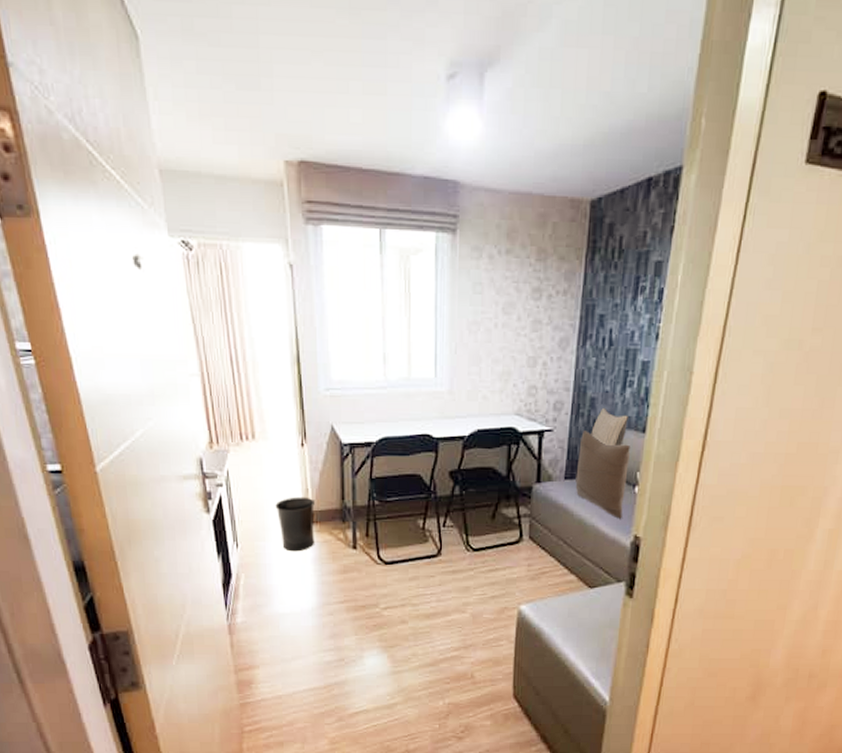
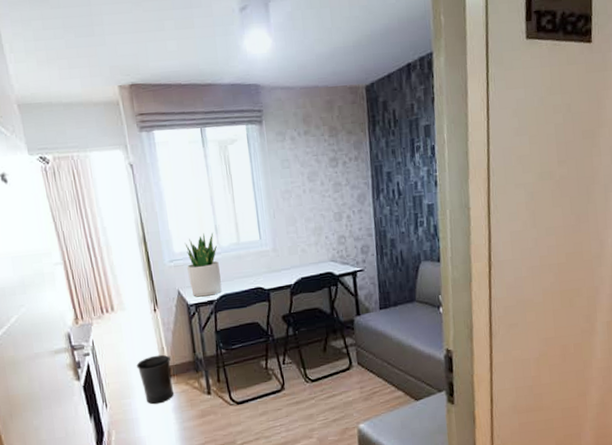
planter: none [345,361,383,437] -> present [184,232,222,297]
pillow: present [575,431,630,519] -> none [387,267,433,337]
pillow: present [591,407,628,445] -> none [395,245,424,277]

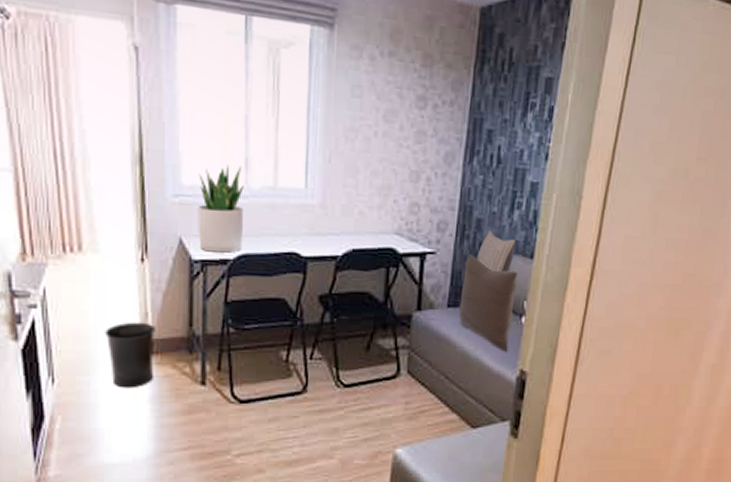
pillow: none [387,267,433,337] -> present [459,254,517,352]
pillow: none [395,245,424,277] -> present [476,229,516,272]

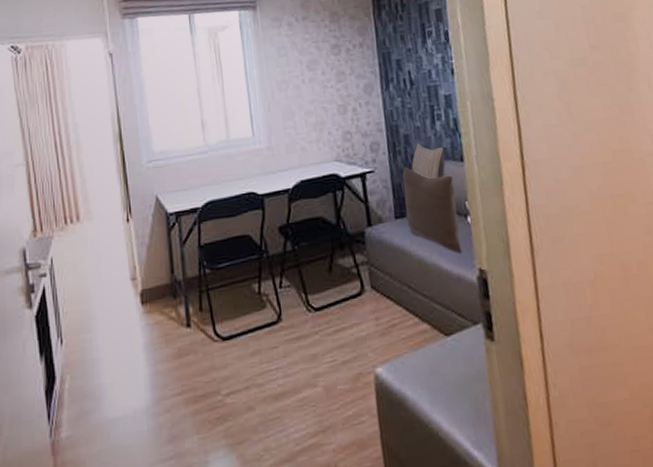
waste bin: present [105,322,155,388] -> none [102,275,145,340]
planter: present [197,165,244,253] -> none [166,128,208,204]

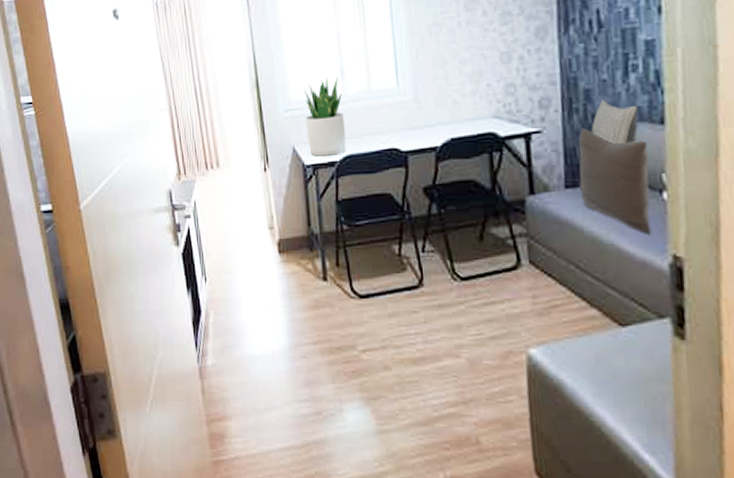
planter: none [166,128,208,204] -> present [303,77,346,157]

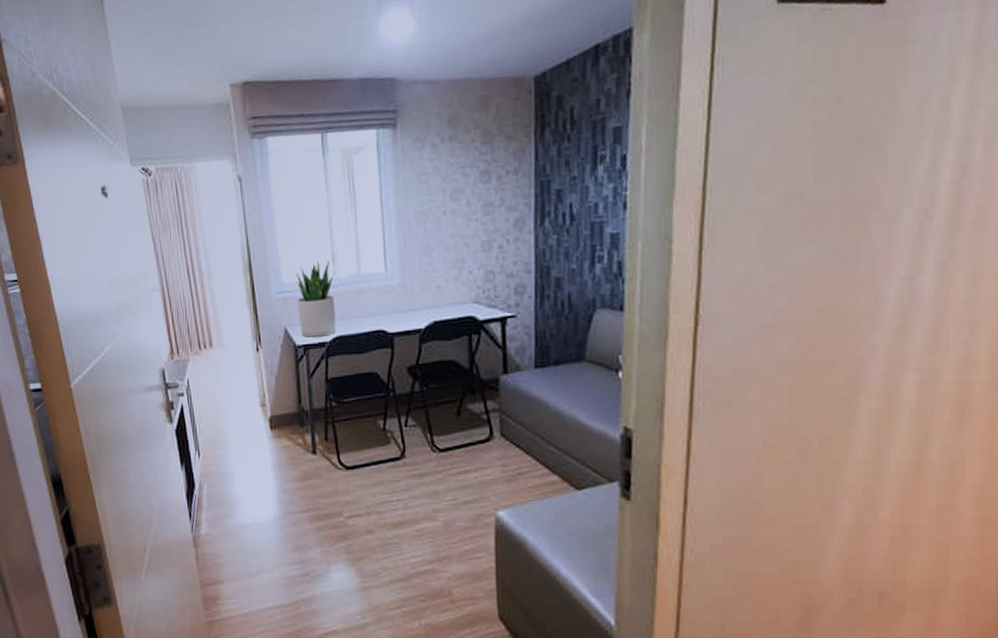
pillow: present [578,128,651,234] -> none [547,314,608,409]
pillow: present [591,99,638,144] -> none [560,287,601,328]

